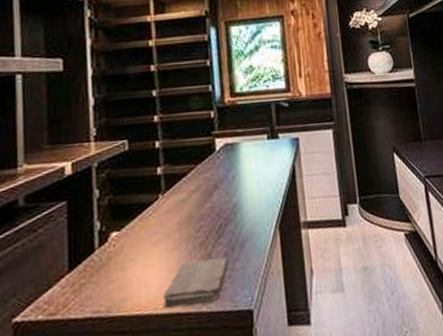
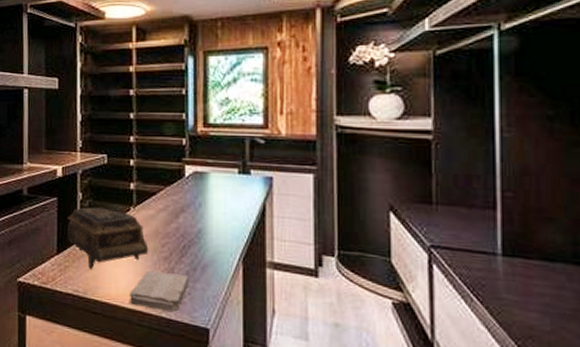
jewelry box: none [82,201,183,280] -> present [68,207,149,269]

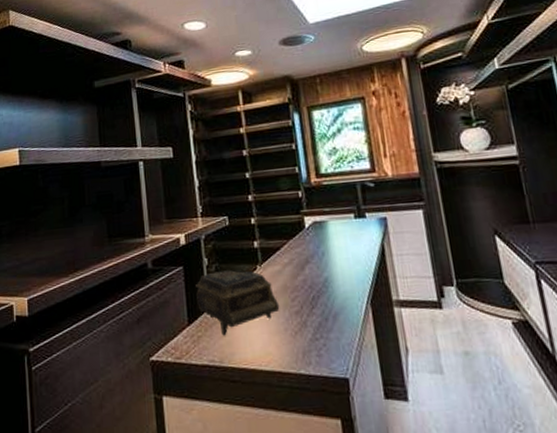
washcloth: present [129,270,189,312] -> none [265,326,323,367]

